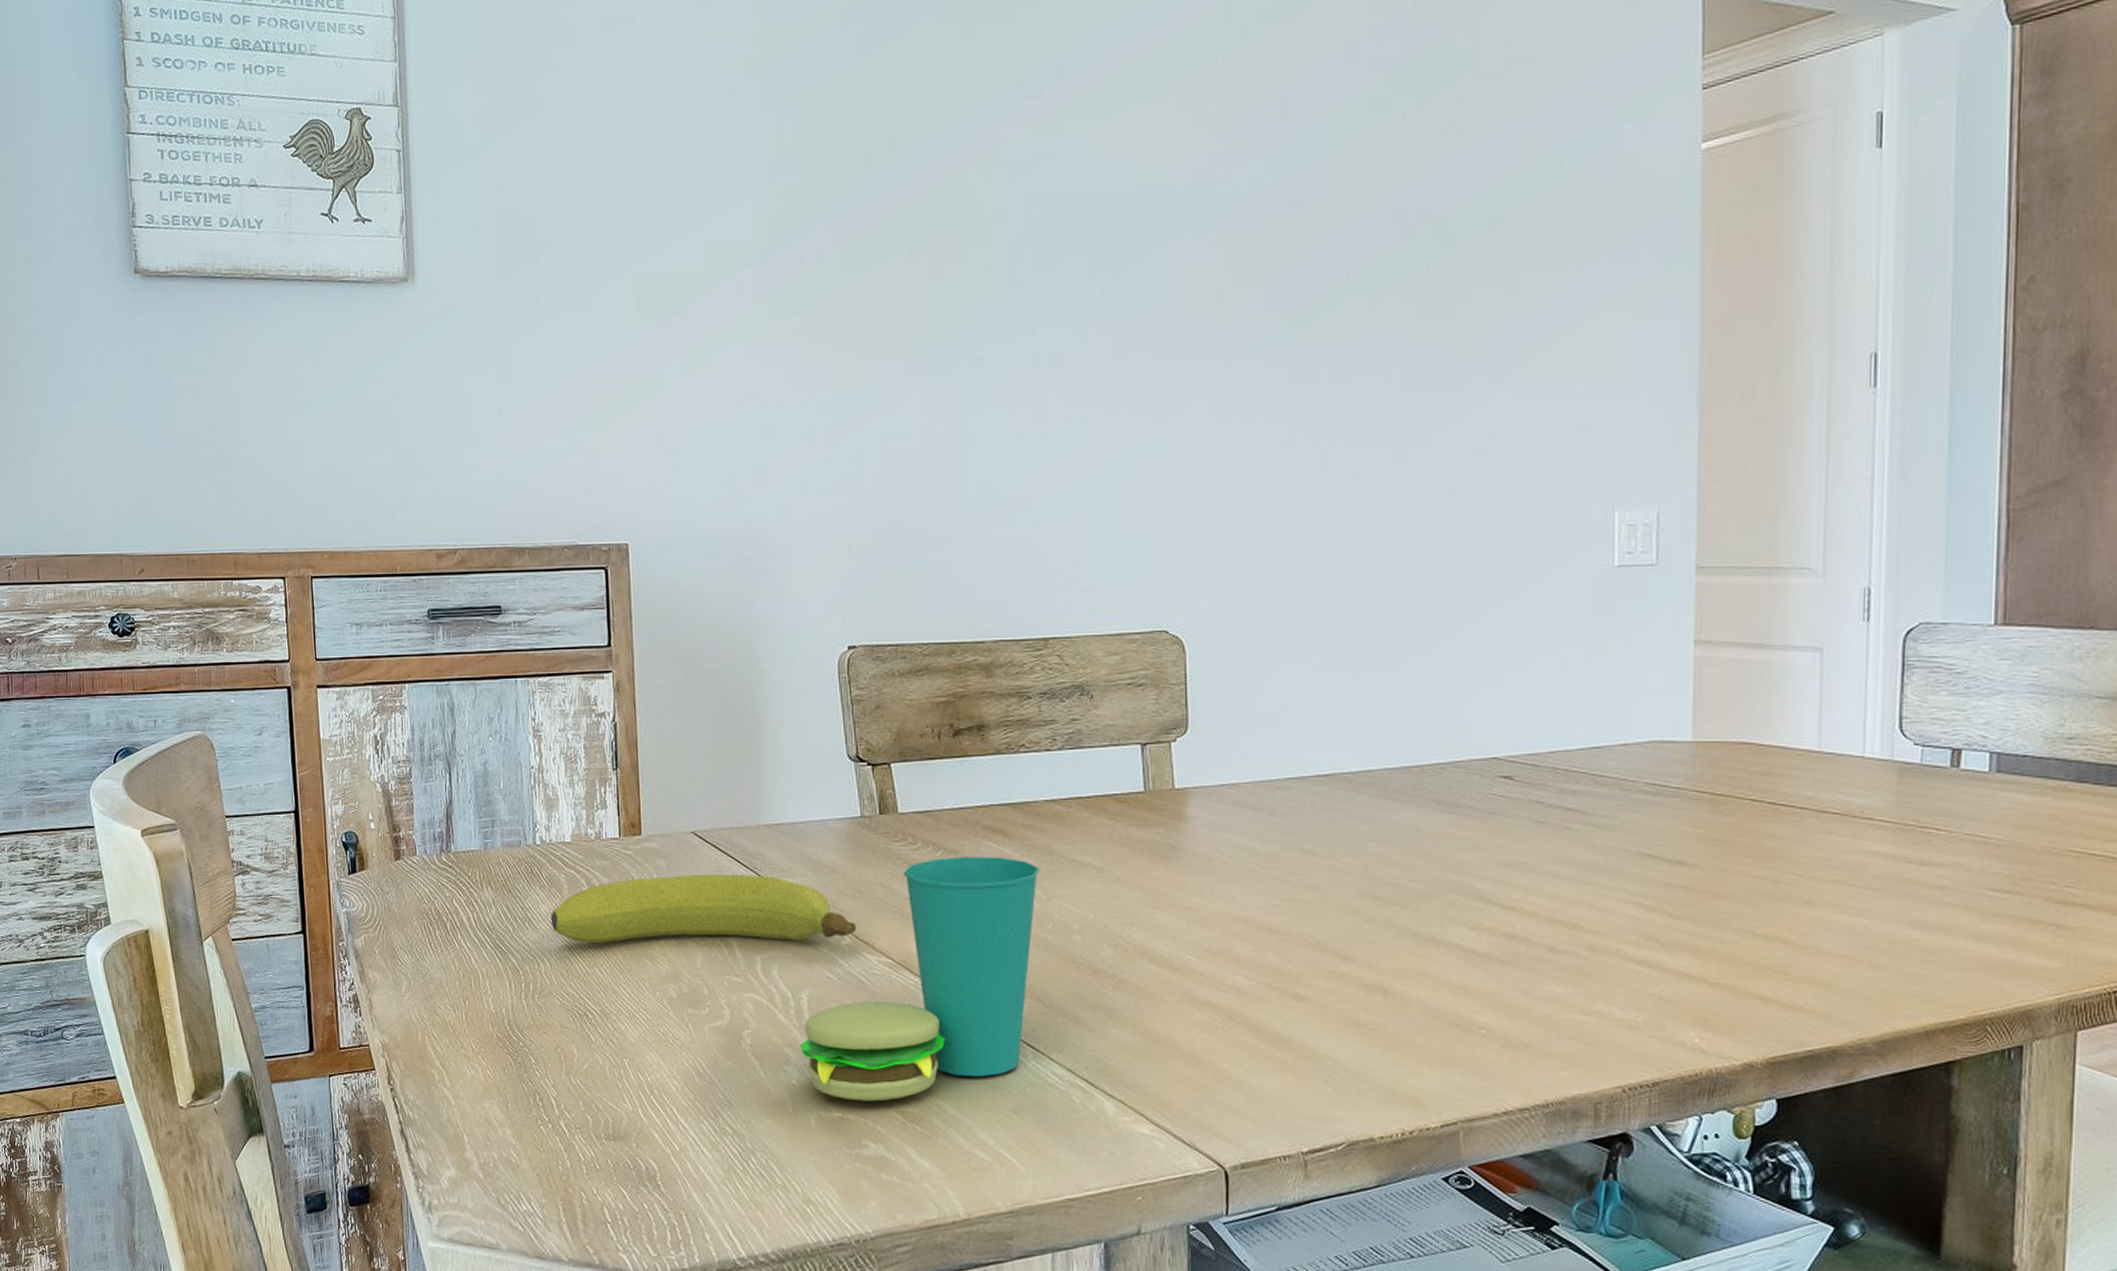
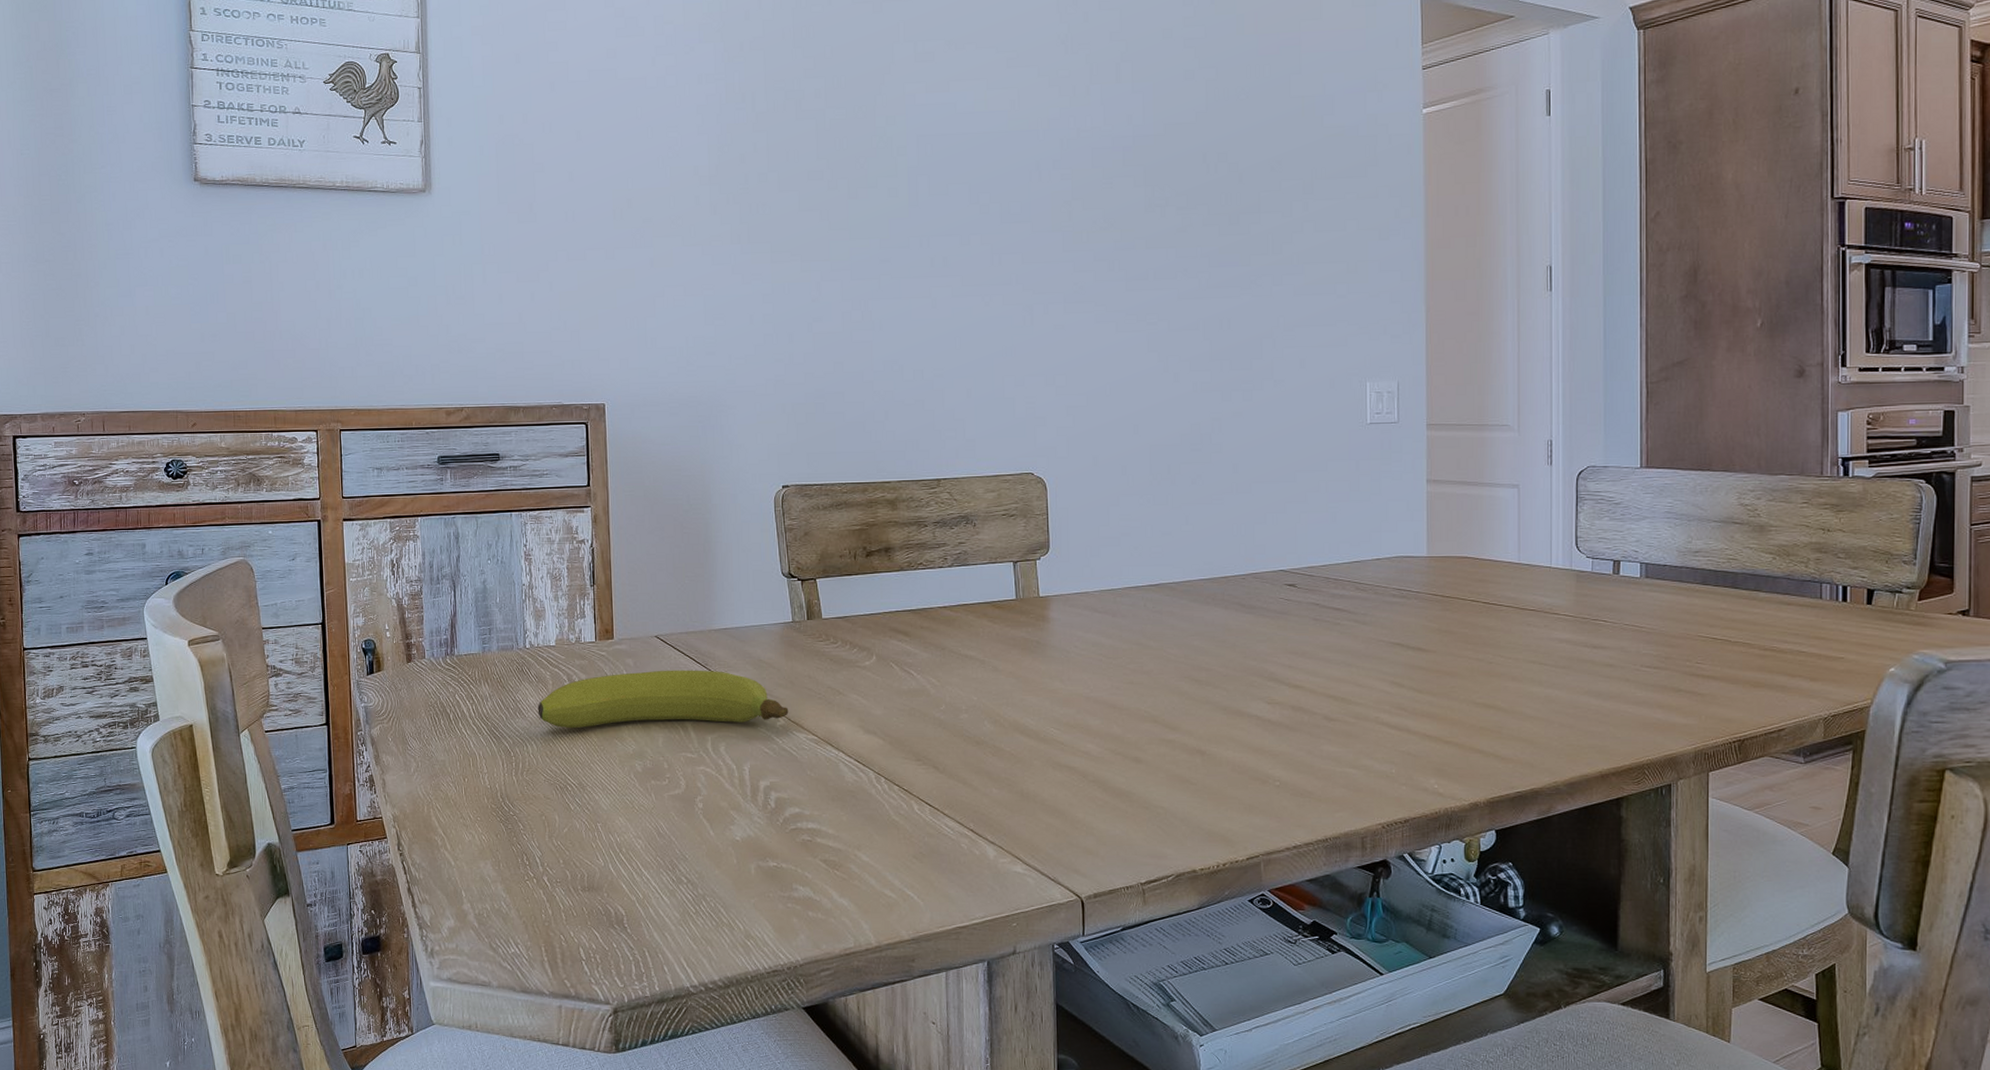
cup: present [799,856,1039,1102] -> none [742,652,934,853]

